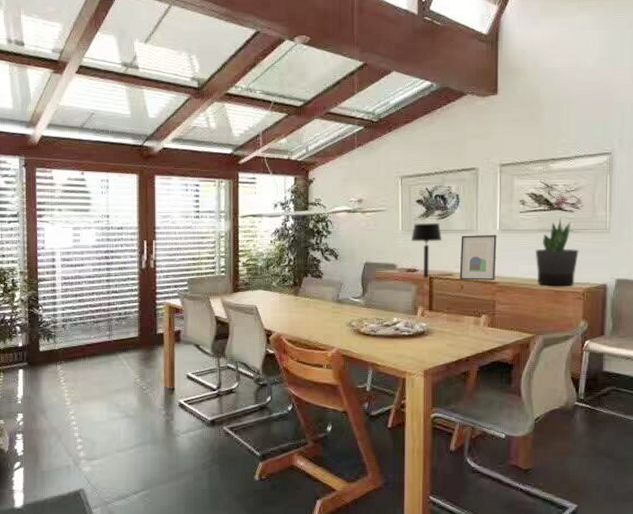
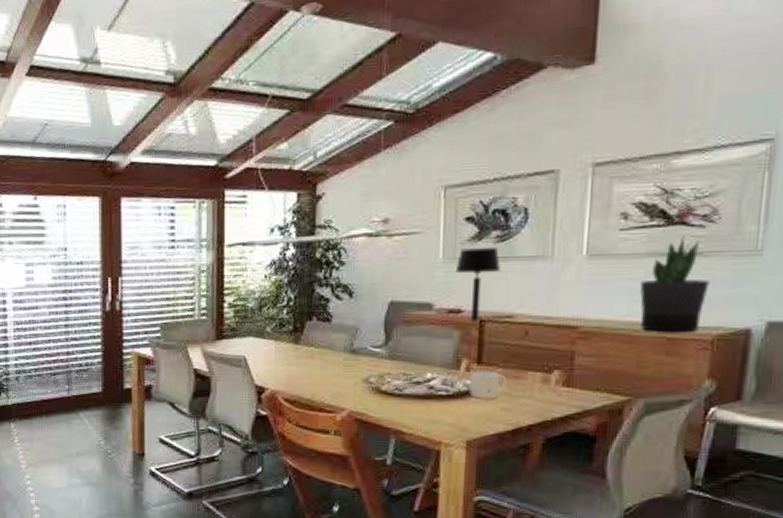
mug: none [424,316,451,337] -> present [469,371,508,399]
picture frame: present [459,234,498,280] -> none [523,261,584,324]

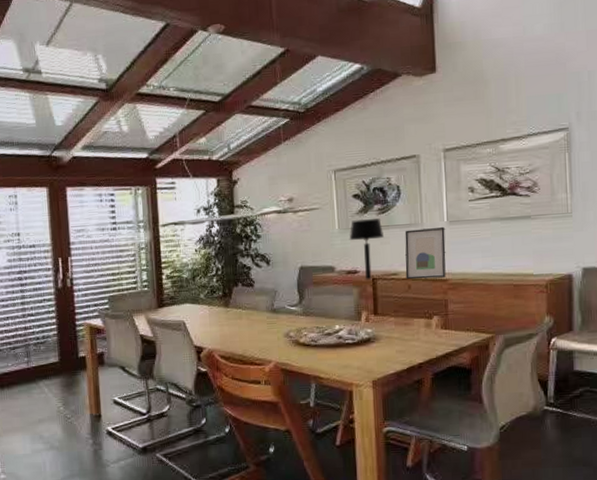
mug: present [469,371,508,399] -> none [369,320,400,344]
picture frame: none [523,261,584,324] -> present [404,226,446,280]
planter: present [639,236,710,333] -> none [488,204,539,280]

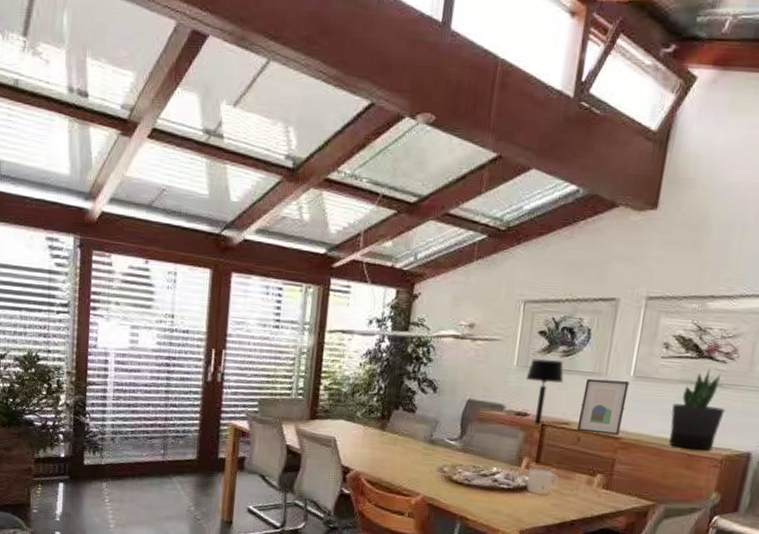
mug: none [369,320,400,344] -> present [526,468,560,495]
planter: none [488,204,539,280] -> present [669,369,725,451]

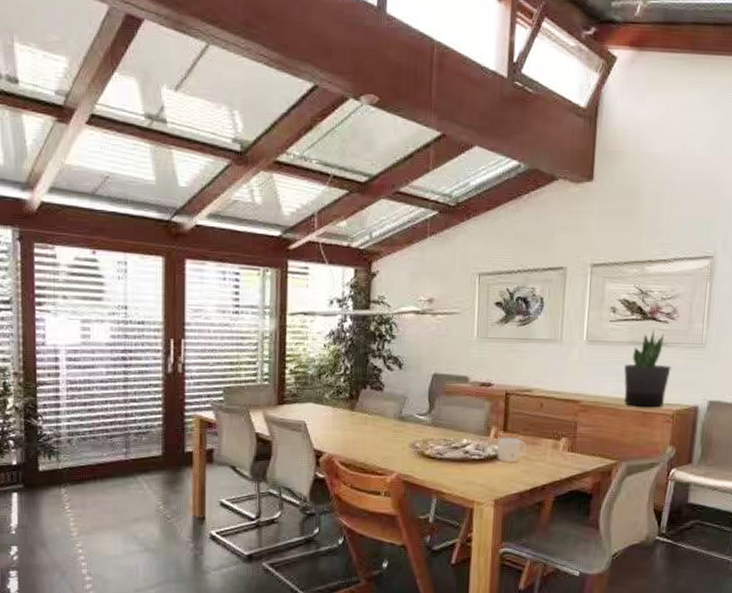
table lamp: present [525,358,564,425] -> none [486,329,522,394]
picture frame: present [577,378,630,435] -> none [539,345,584,399]

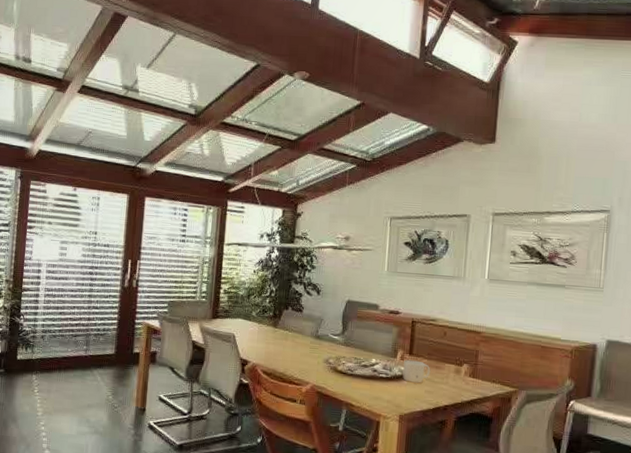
planter: present [623,329,671,408] -> none [523,272,570,343]

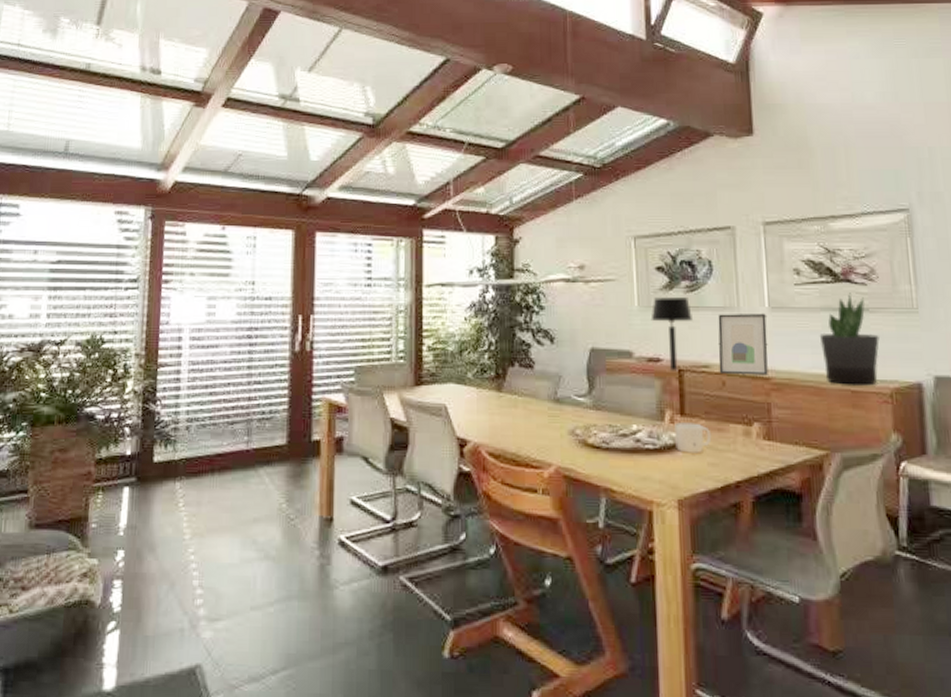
table lamp: none [395,265,428,322] -> present [650,296,692,371]
picture frame: none [443,281,486,330] -> present [718,313,768,375]
planter: none [523,272,570,343] -> present [819,293,880,386]

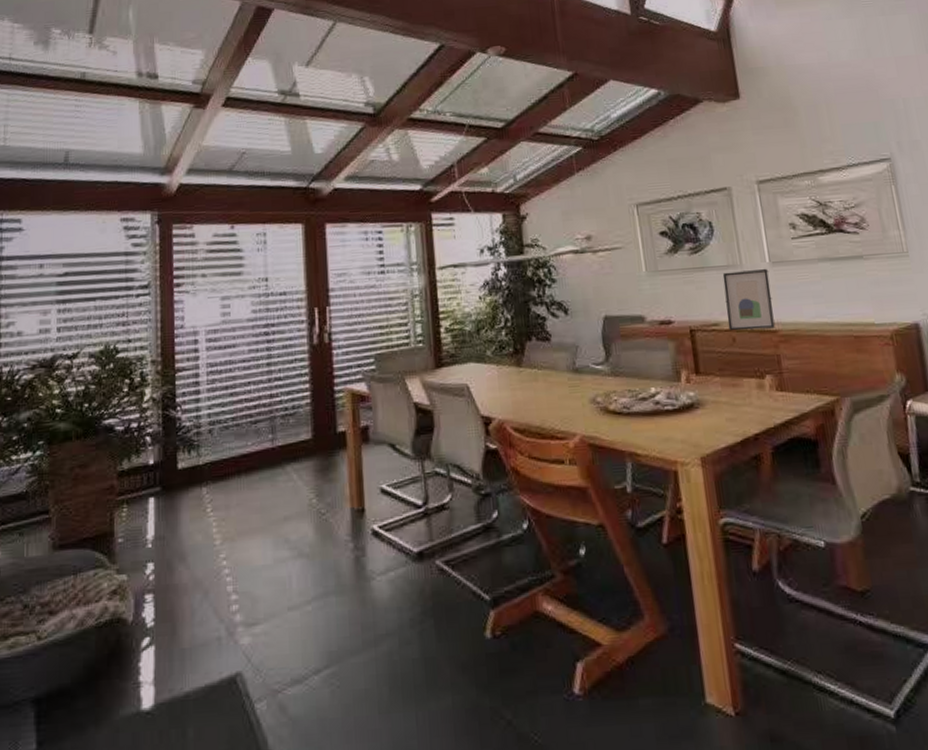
table lamp: present [650,296,692,371] -> none [659,259,699,332]
mug: present [675,422,712,453] -> none [691,380,728,411]
planter: present [819,293,880,386] -> none [819,242,878,331]

